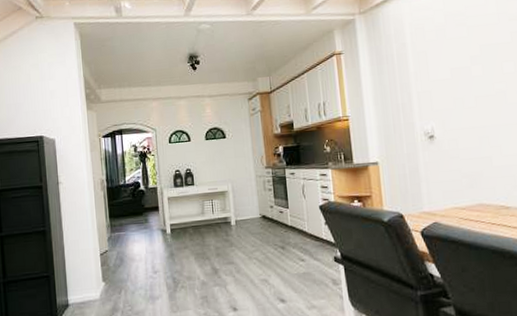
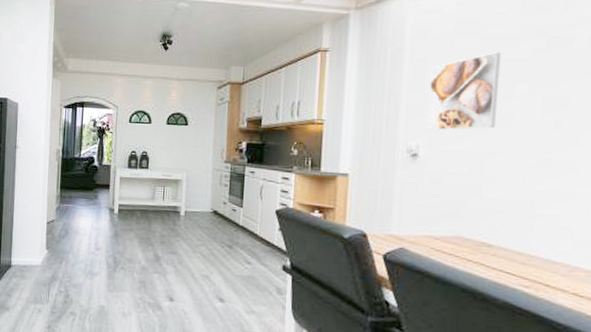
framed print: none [432,38,493,114] -> present [427,52,502,131]

